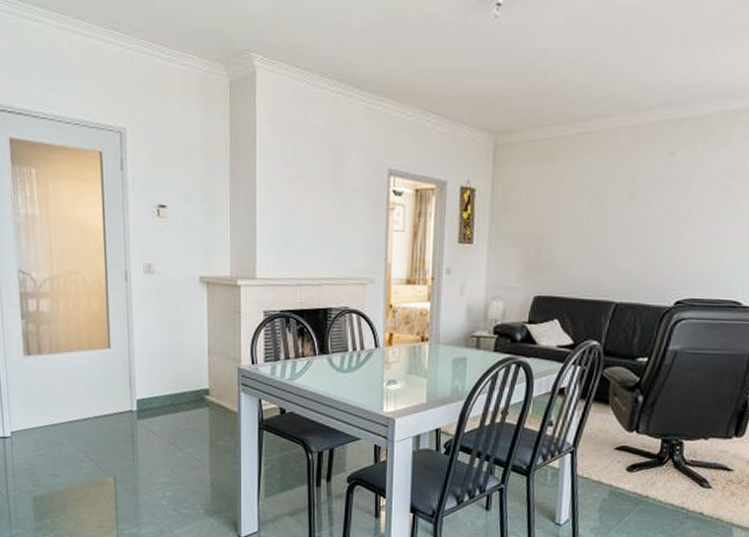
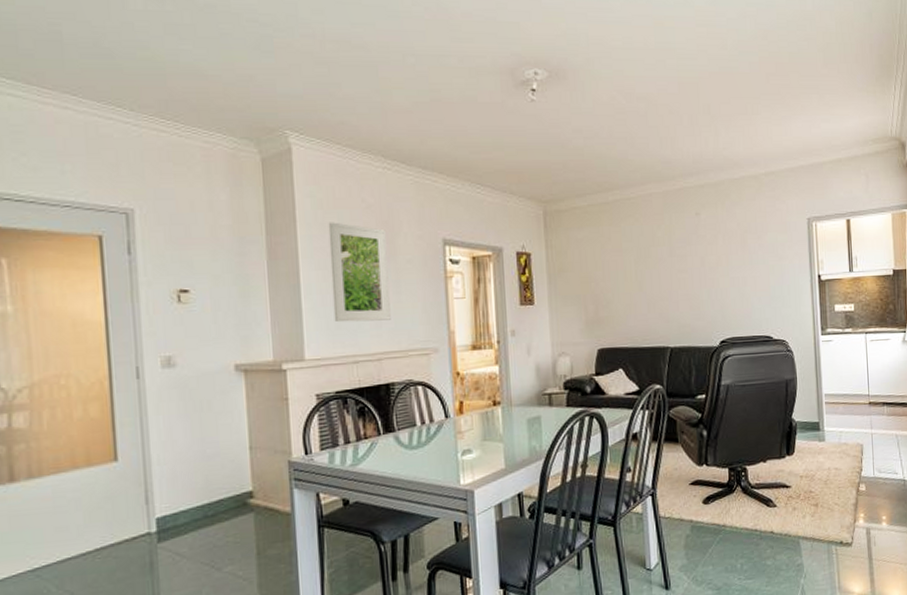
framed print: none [283,147,335,247] -> present [328,222,391,323]

